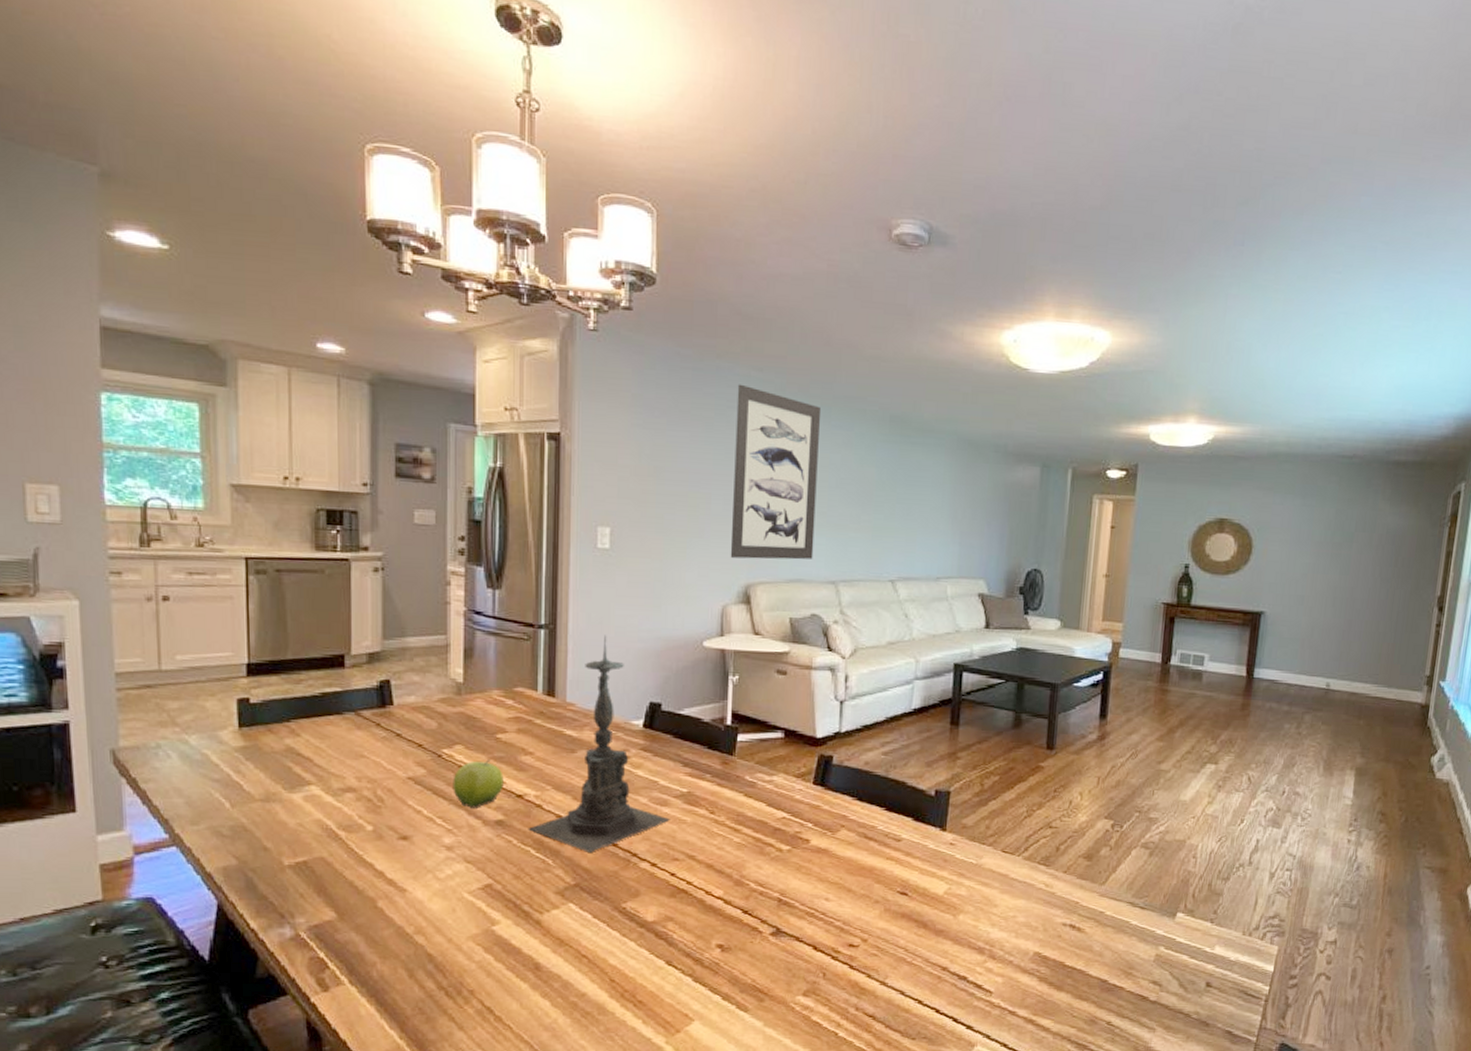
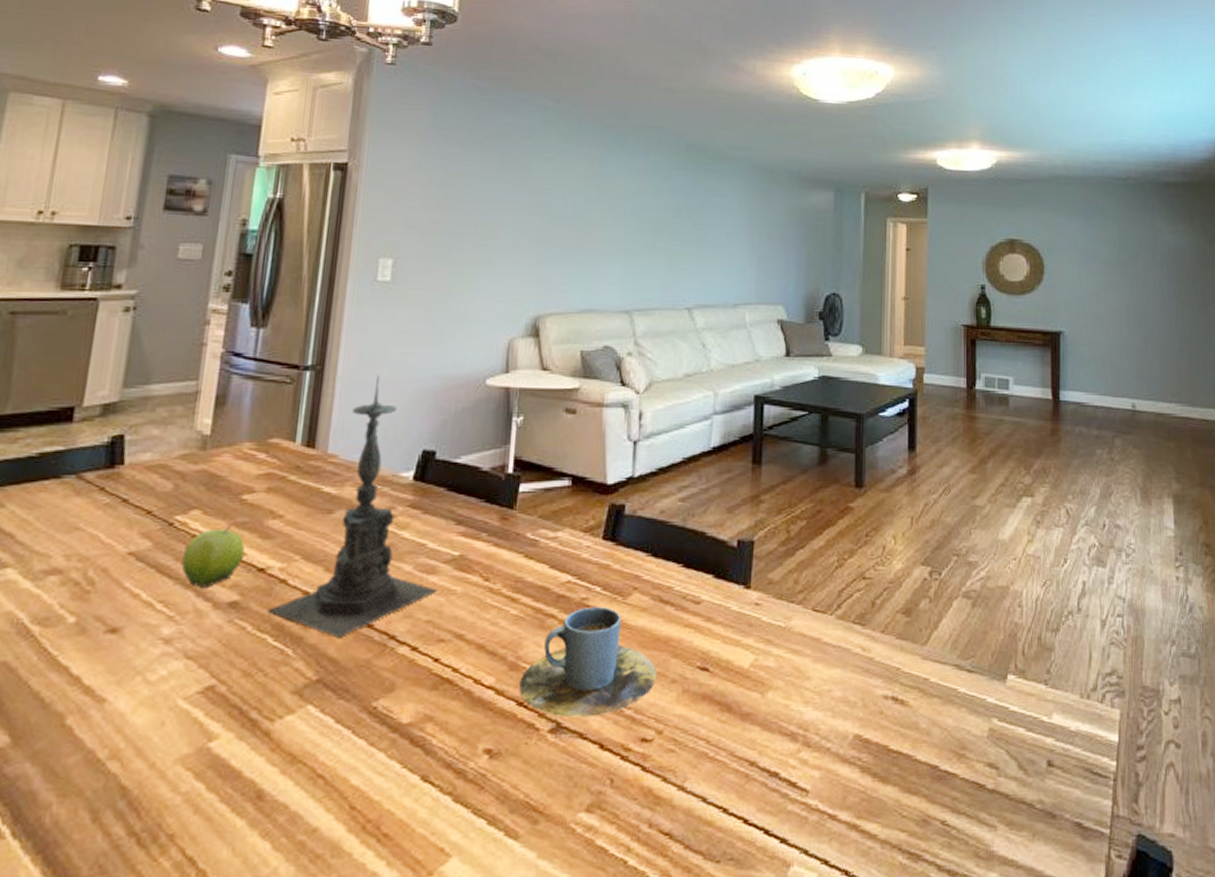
wall art: present [730,384,822,560] -> none [519,114,618,289]
cup: none [744,839,863,925] -> present [519,607,658,718]

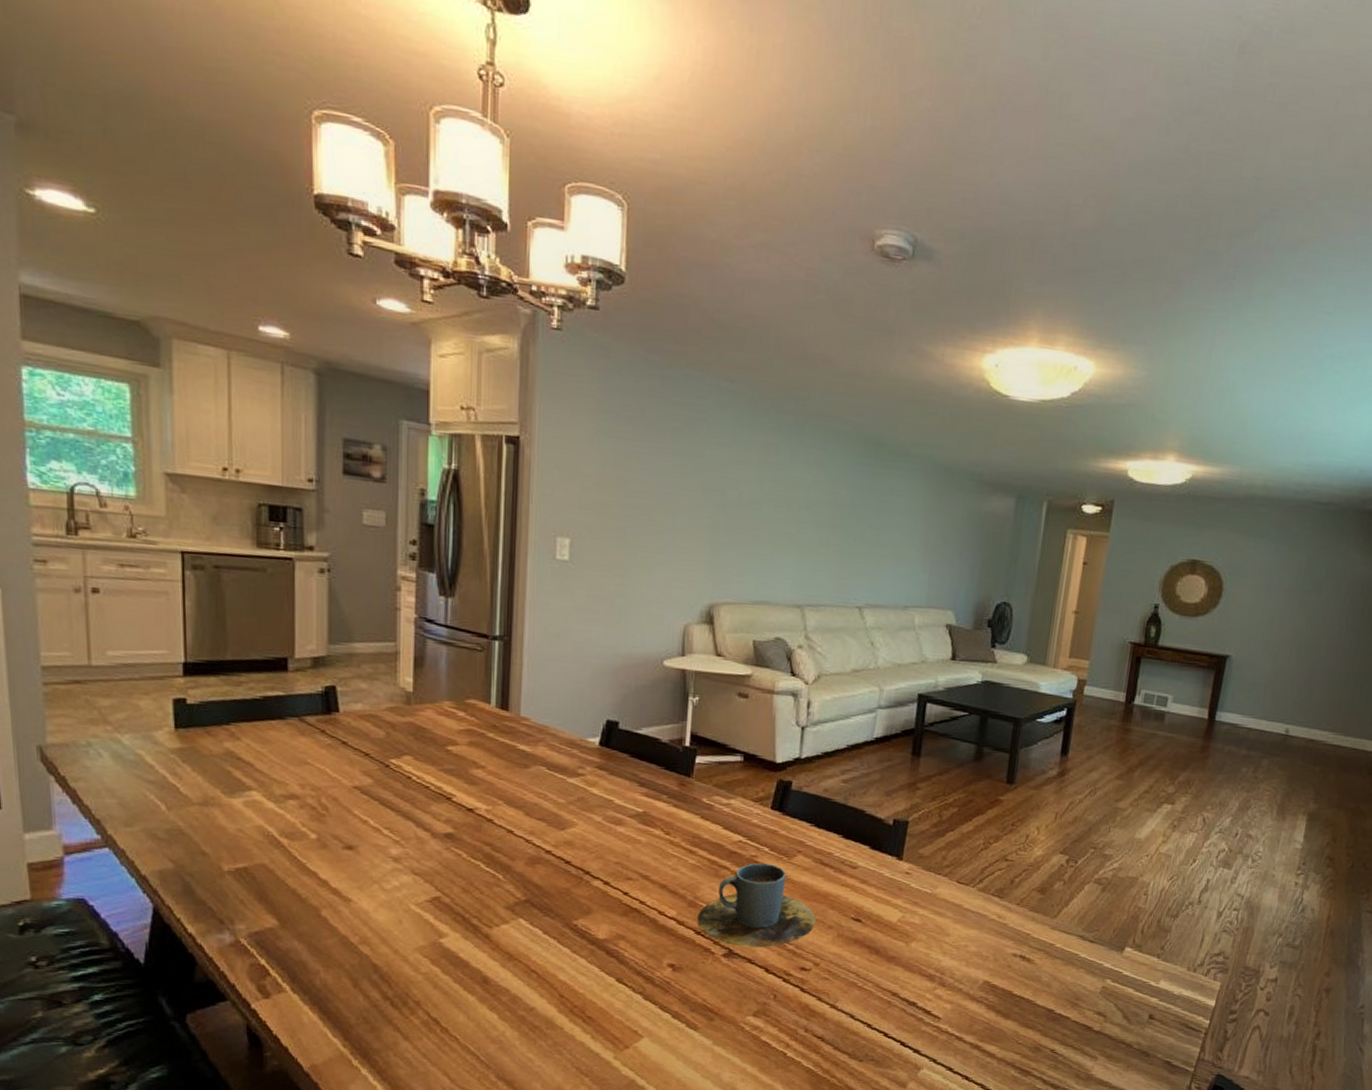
fruit: present [181,526,245,588] -> none [401,771,454,821]
candle holder: present [267,375,437,639] -> none [478,649,625,870]

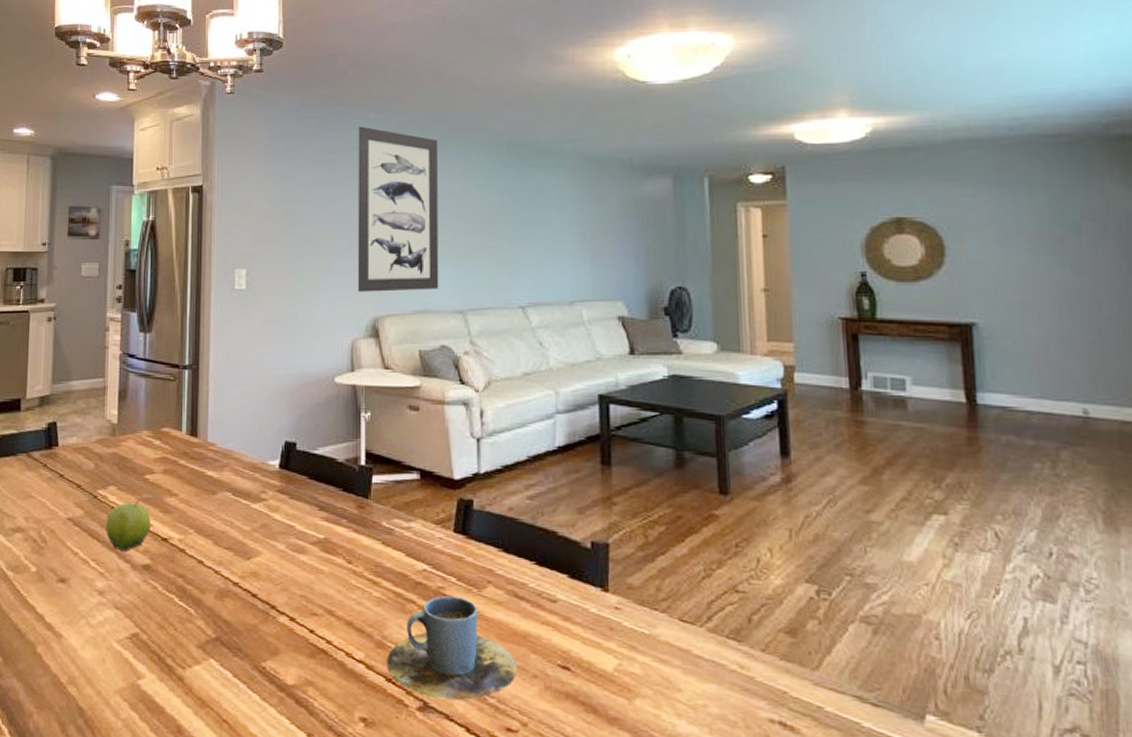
fruit: none [401,771,454,821] -> present [106,501,151,551]
wall art: none [694,395,794,582] -> present [357,126,439,292]

